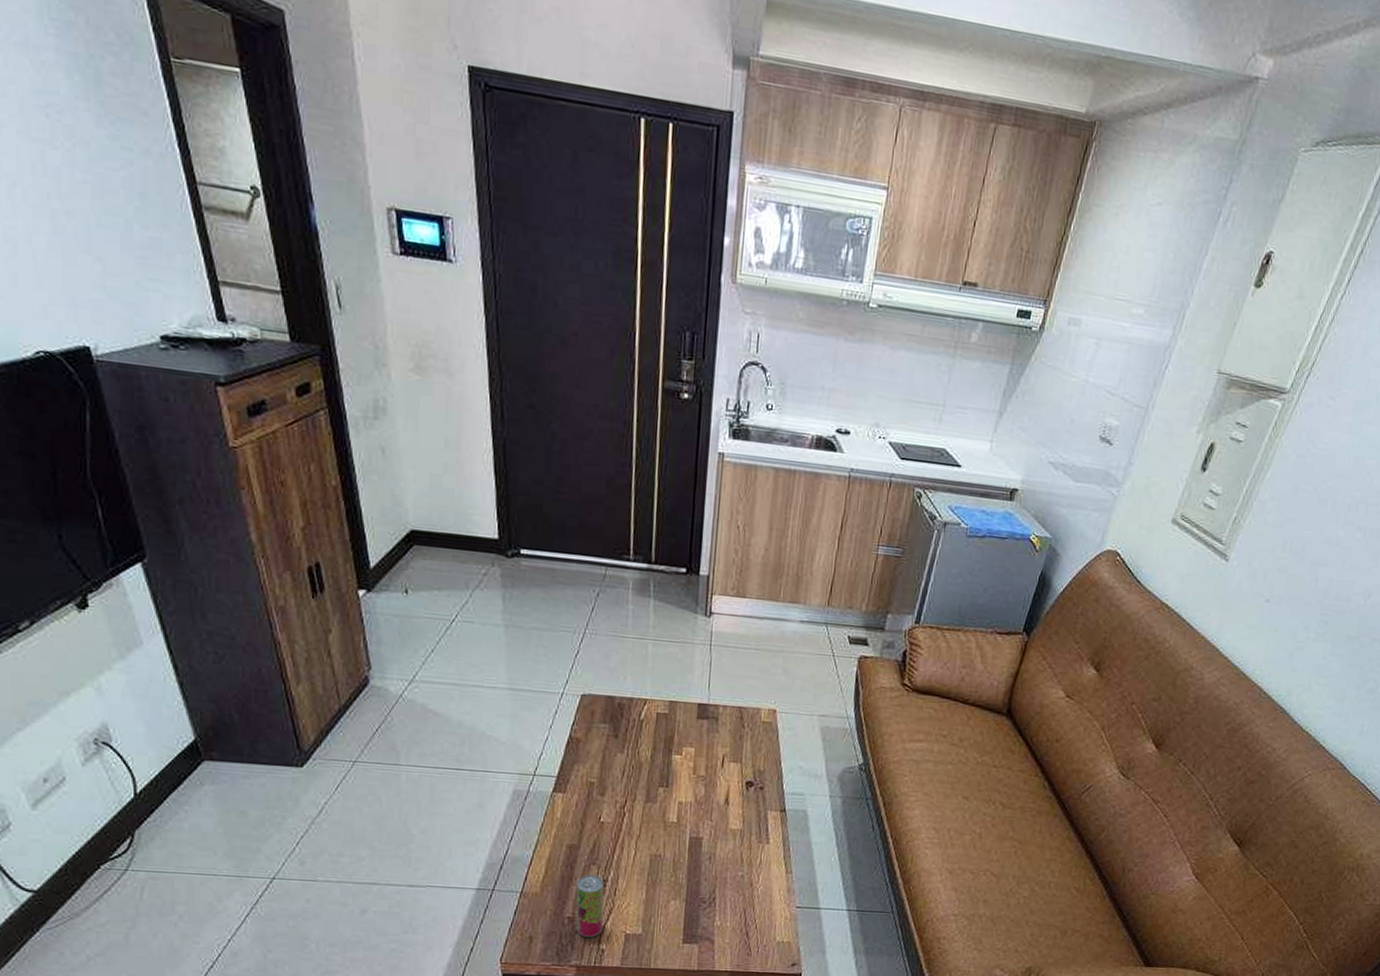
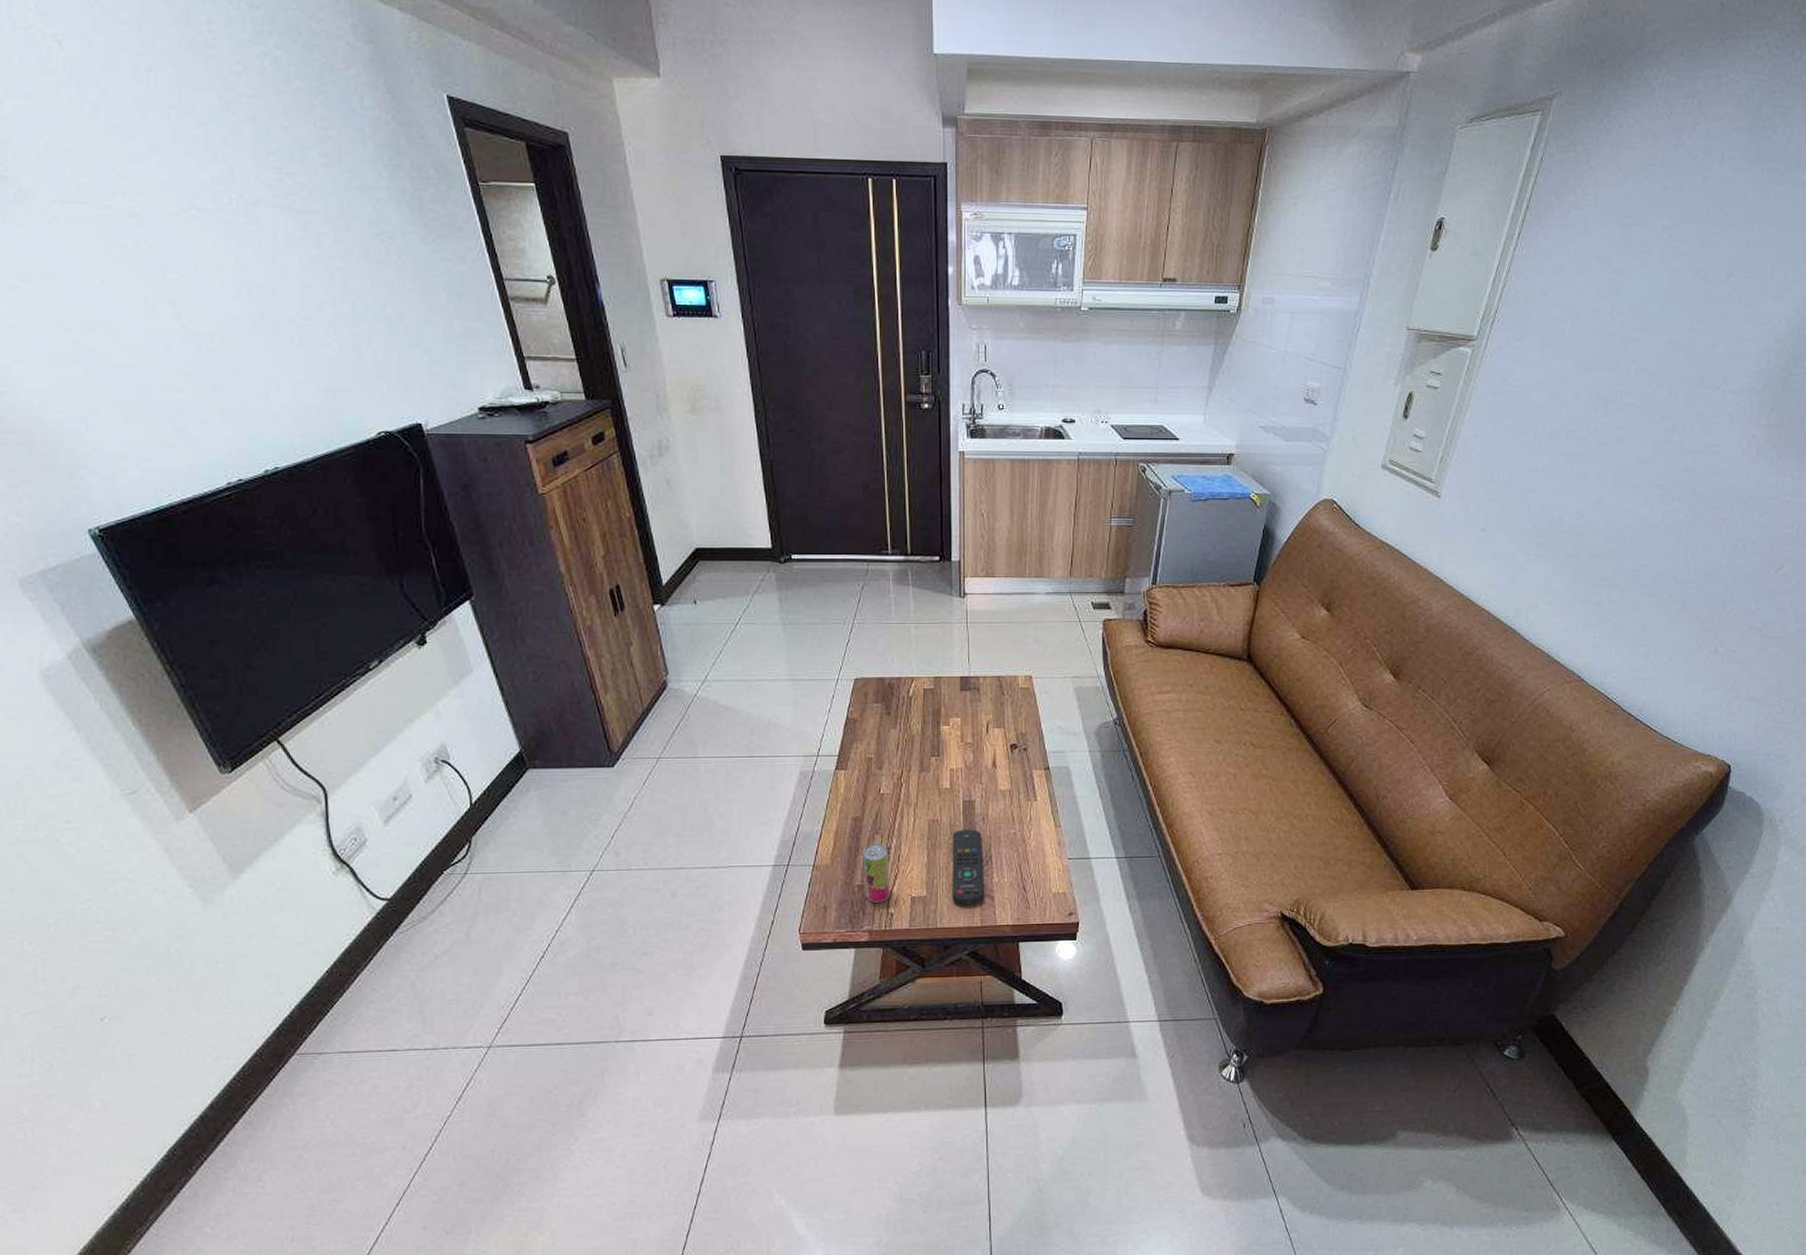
remote control: none [669,867,706,946] -> present [952,829,984,904]

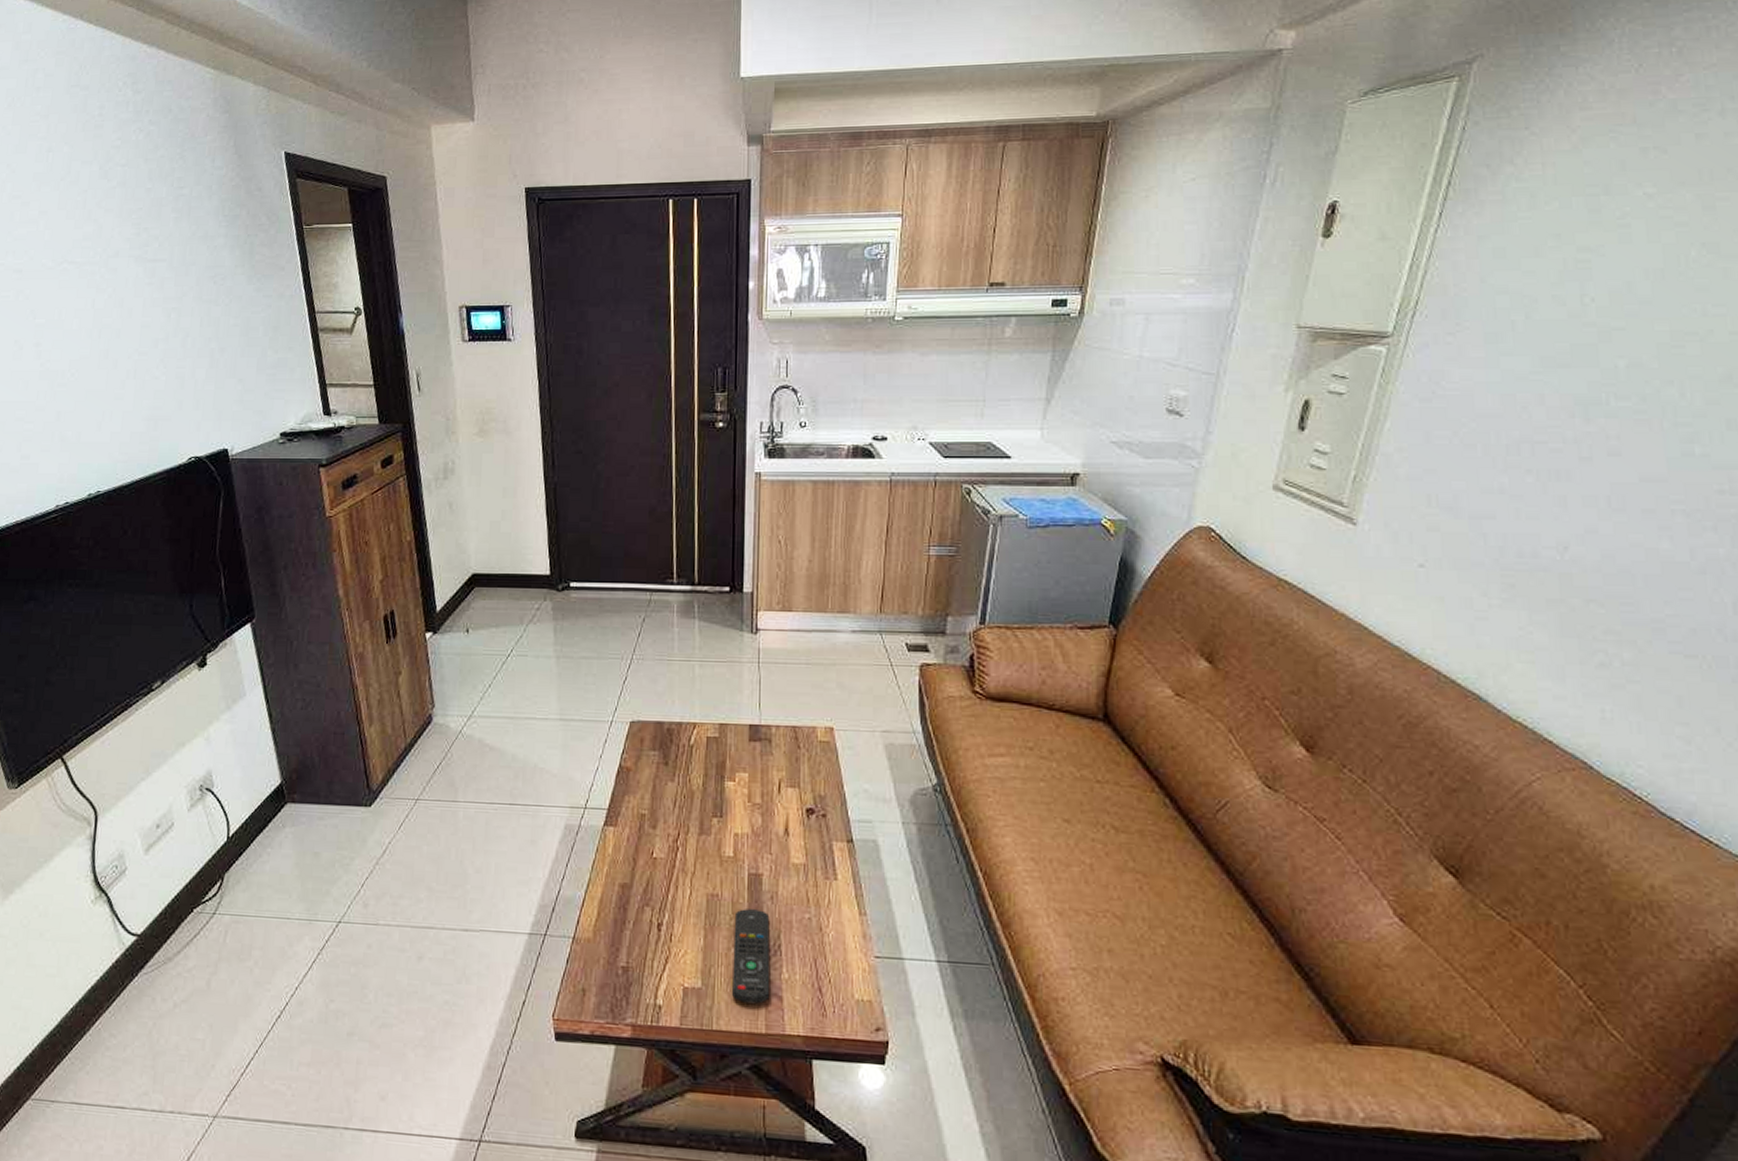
beverage can: present [863,843,891,903] -> none [629,917,660,991]

